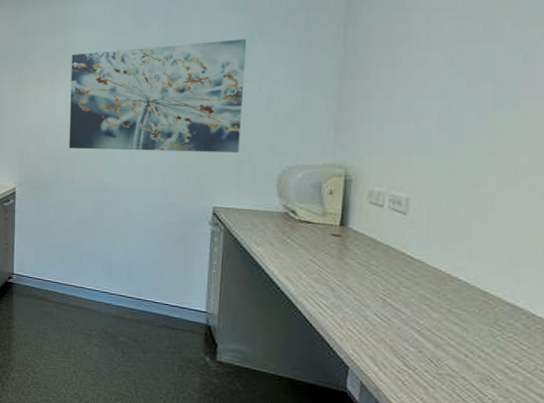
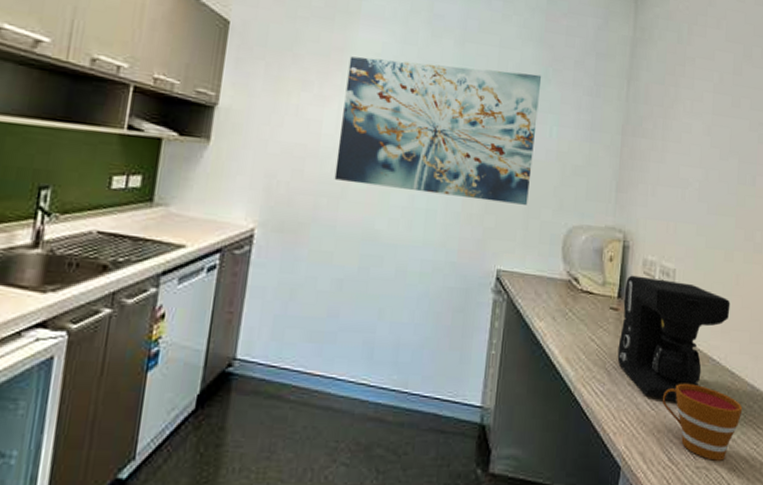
coffee maker: none [341,205,482,316] -> present [617,275,730,402]
cup: none [396,300,499,371] -> present [663,383,743,461]

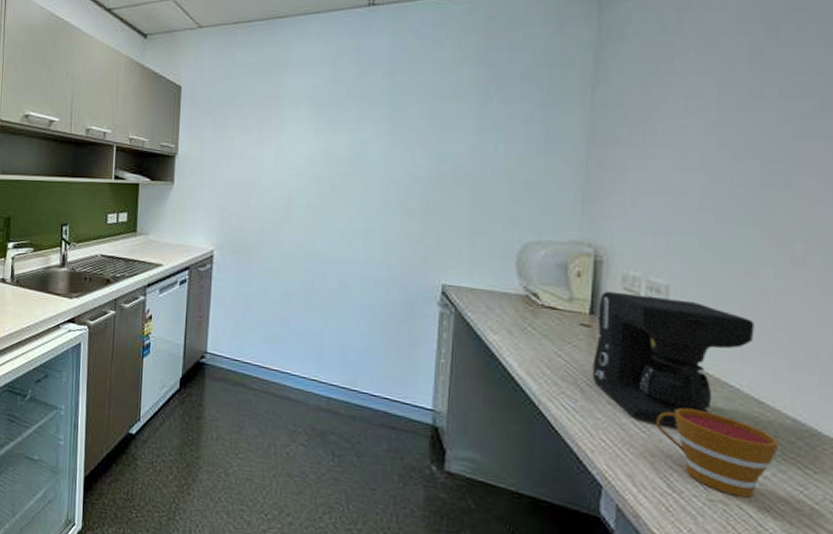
wall art: present [334,56,542,205] -> none [277,94,483,223]

